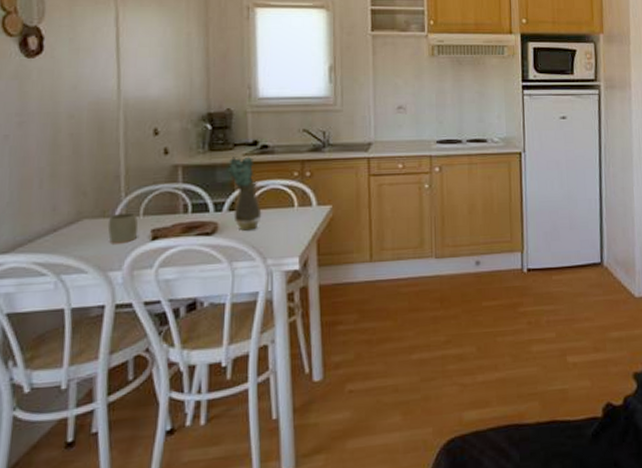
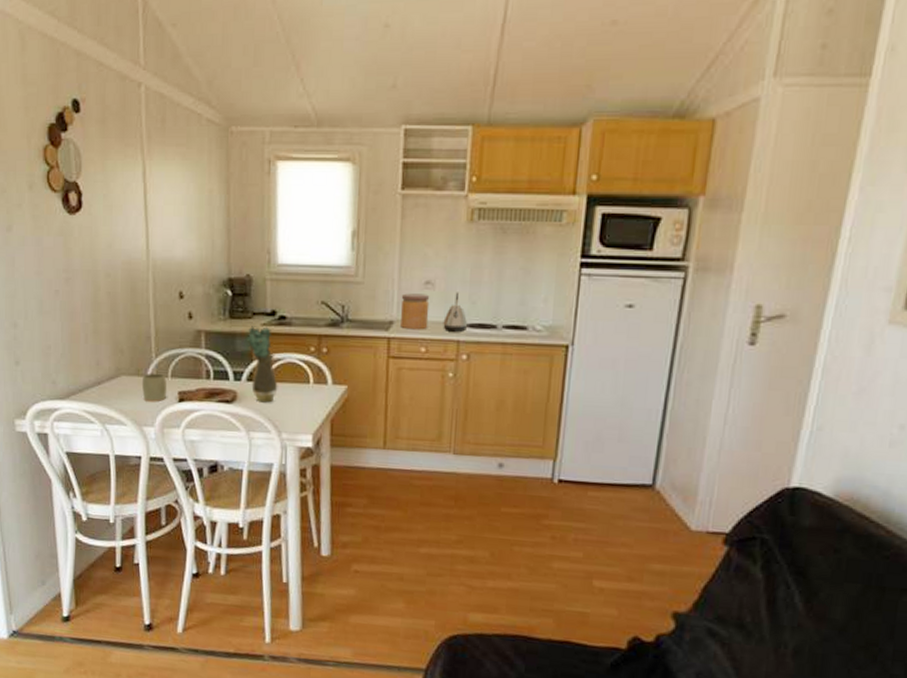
jar: none [377,117,403,149] -> present [401,293,430,330]
kettle: none [416,114,438,148] -> present [443,292,468,332]

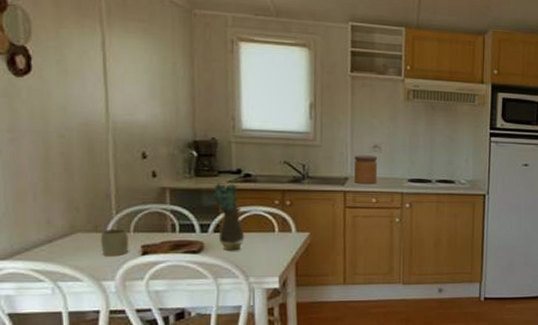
kettle: present [443,292,468,332] -> none [389,154,409,186]

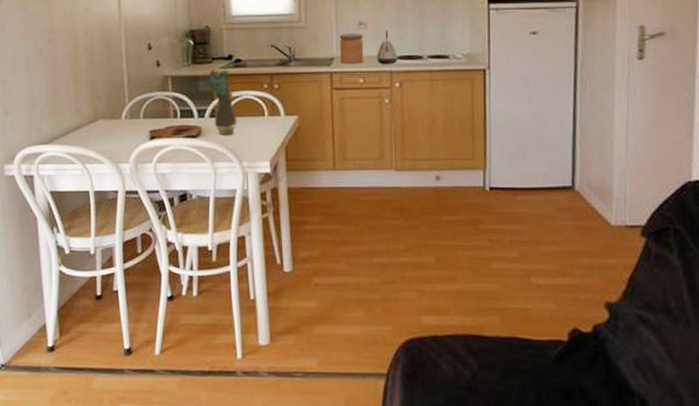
mug: present [100,229,130,257] -> none [117,115,140,141]
kettle: none [389,154,409,186] -> present [377,30,398,64]

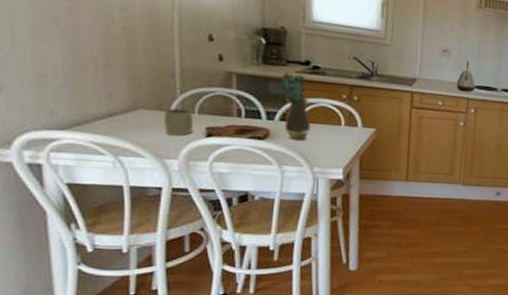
mug: none [117,115,140,141] -> present [163,108,194,137]
jar: present [339,33,364,64] -> none [422,57,447,88]

